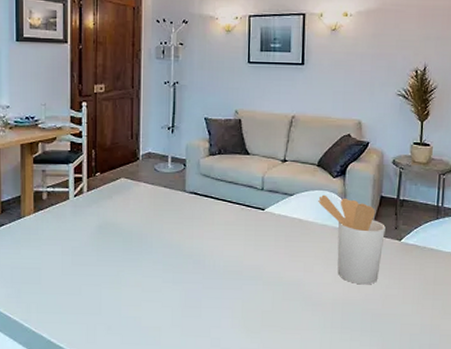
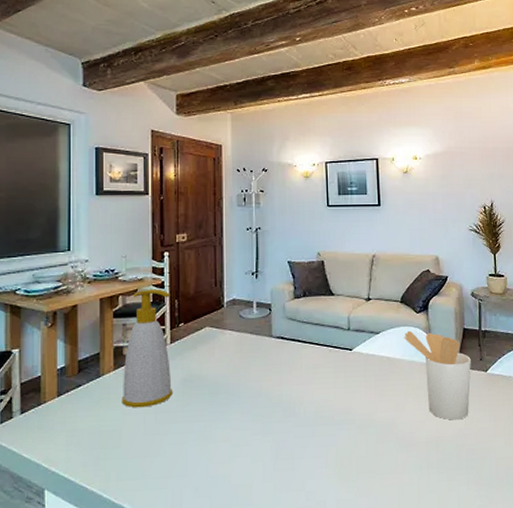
soap bottle: none [41,137,89,250] -> present [121,288,173,408]

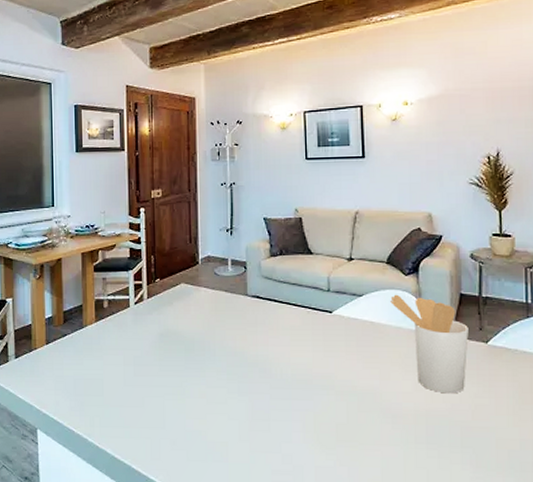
soap bottle: present [121,288,173,408] -> none [103,244,151,360]

